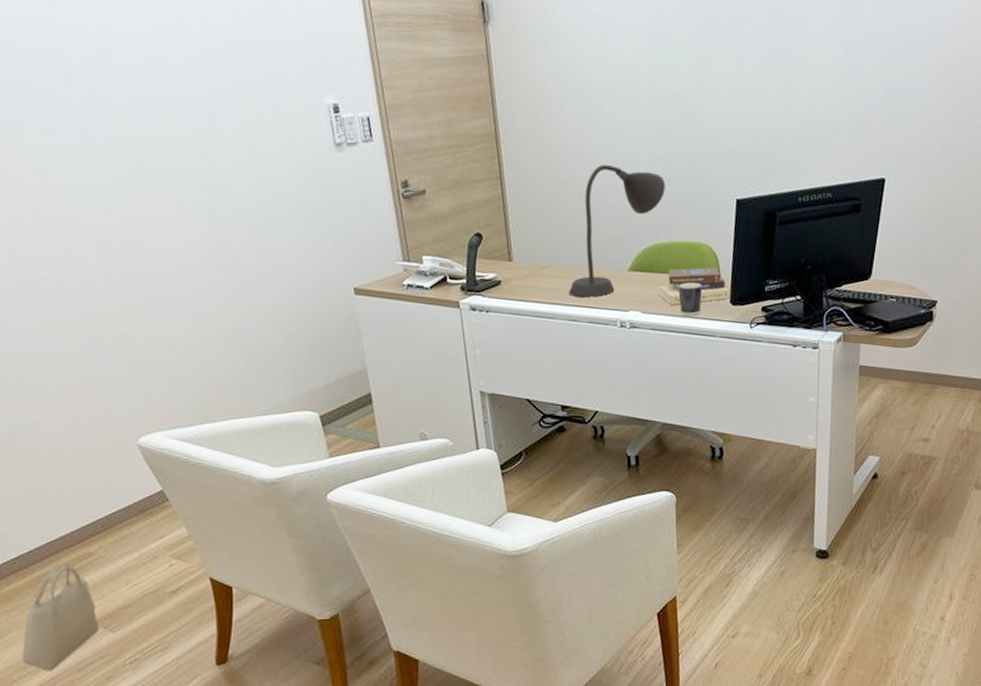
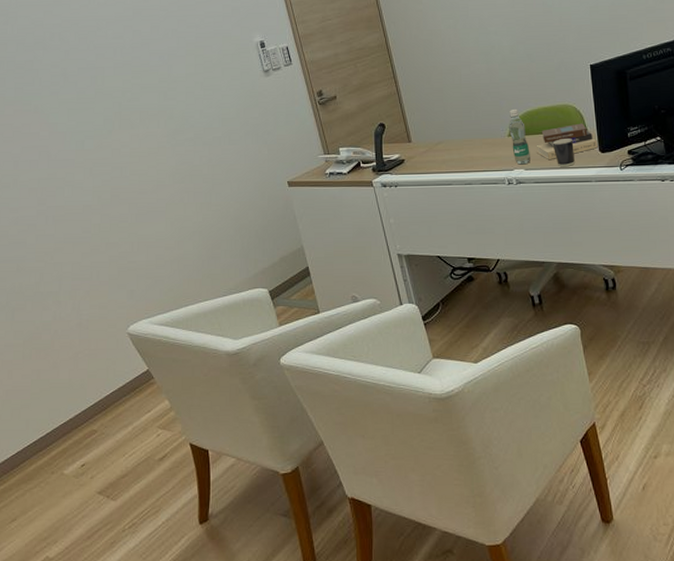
handbag: present [21,562,100,671] -> none [42,441,103,541]
desk lamp: present [568,164,666,297] -> none [460,54,529,164]
bottle: none [630,238,651,307] -> present [509,108,530,165]

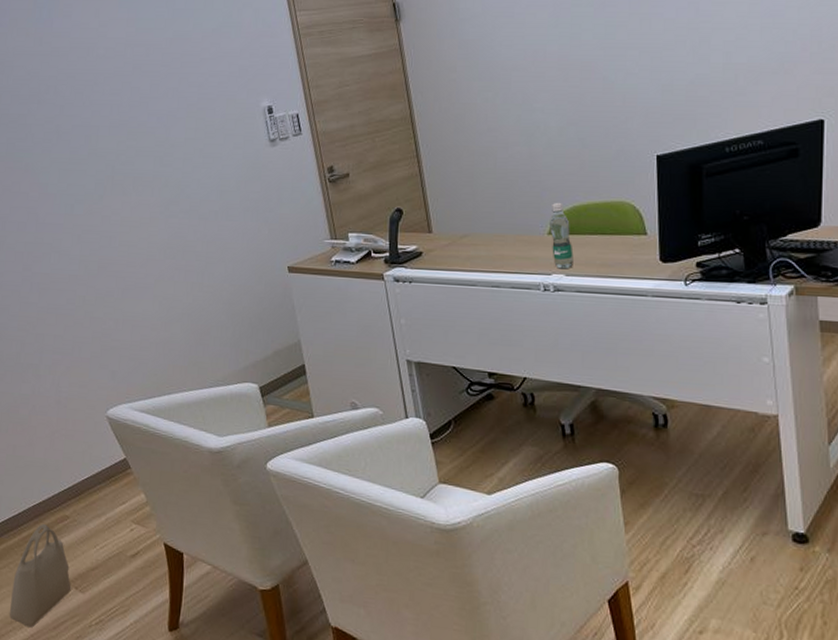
handbag: none [42,441,103,541] -> present [9,524,72,628]
books: present [536,123,598,161] -> none [581,225,659,267]
mug: present [552,138,576,167] -> none [602,241,629,276]

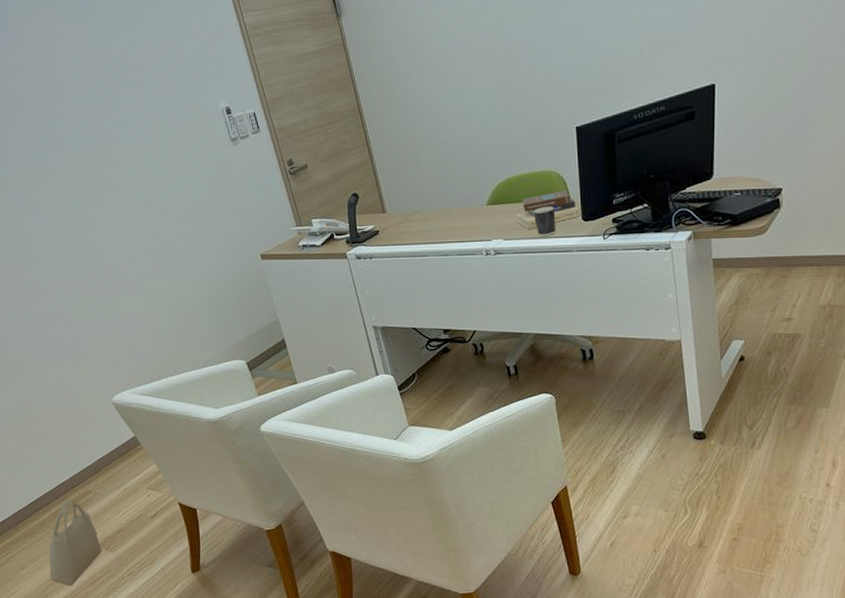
bottle: present [549,202,574,269] -> none [488,175,509,235]
books: none [581,225,659,267] -> present [515,190,581,230]
mug: none [602,241,629,276] -> present [533,206,557,237]

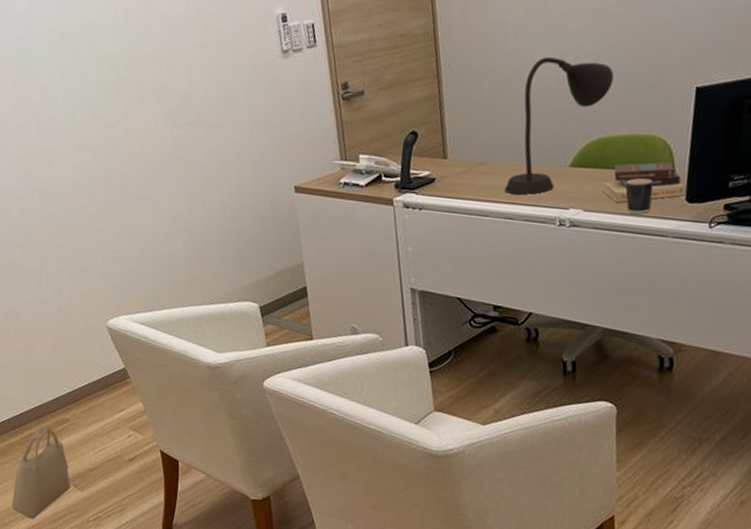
desk lamp: none [437,116,510,235] -> present [504,57,614,195]

